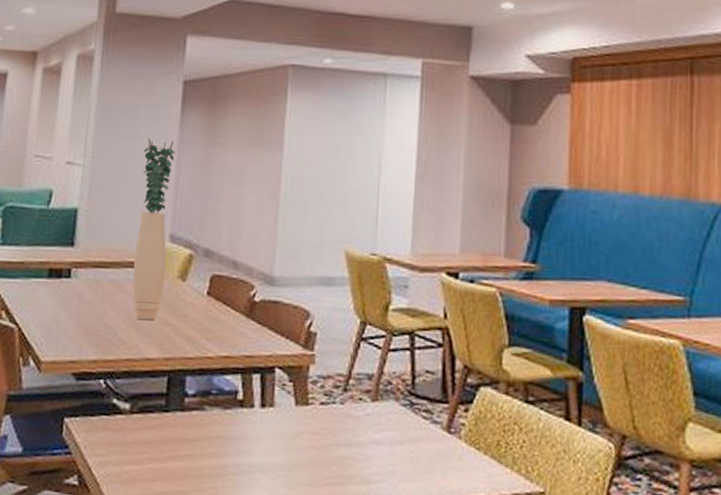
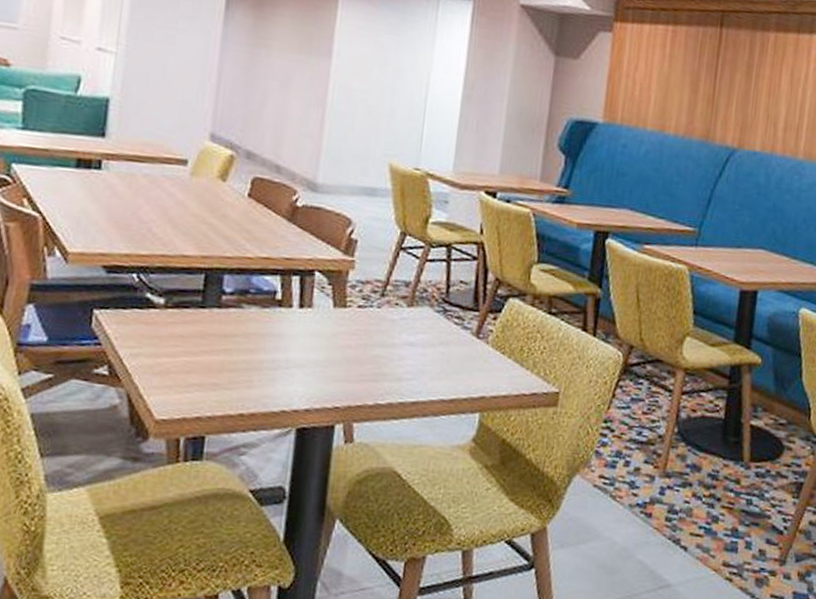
vase: present [133,138,175,320] -> none [169,32,218,218]

